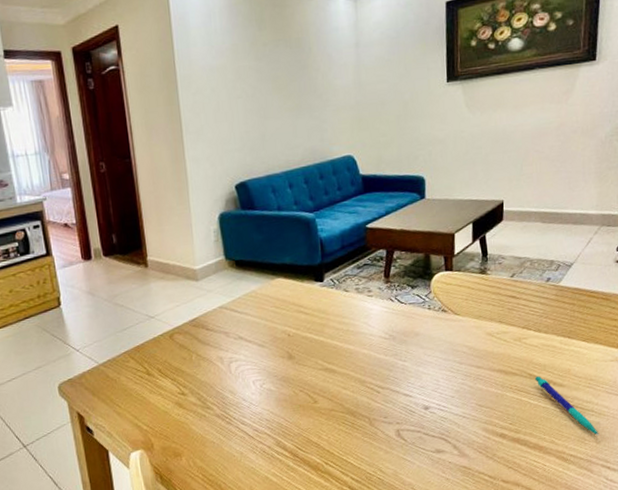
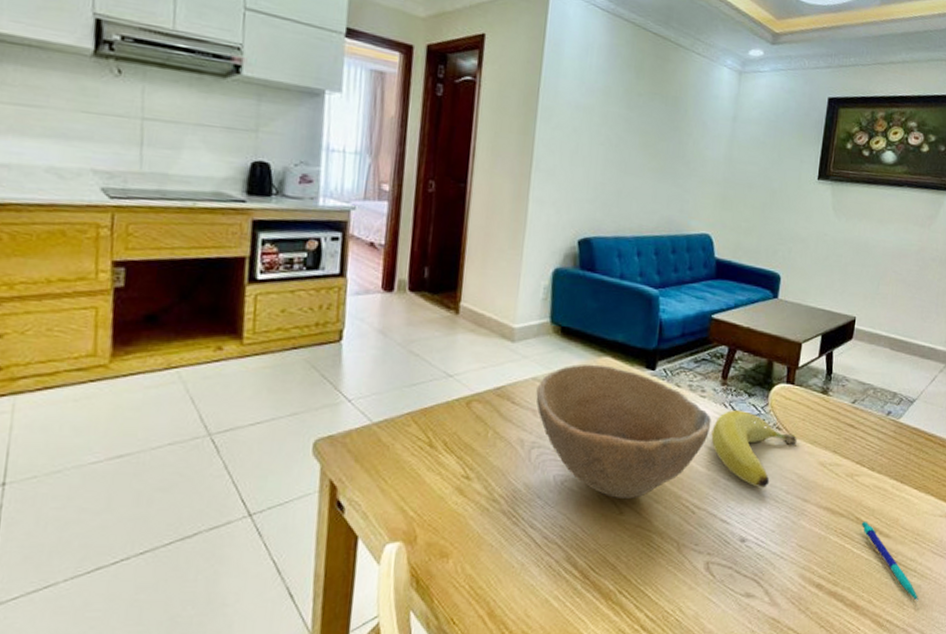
bowl: none [224,285,382,391] -> present [536,364,712,500]
banana: none [383,301,463,363] -> present [711,410,797,488]

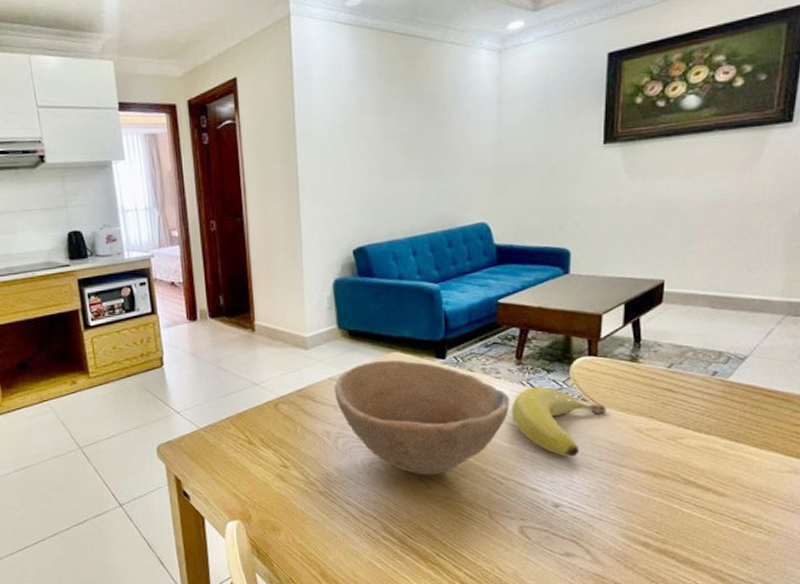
pen: present [861,522,919,601] -> none [690,482,768,556]

